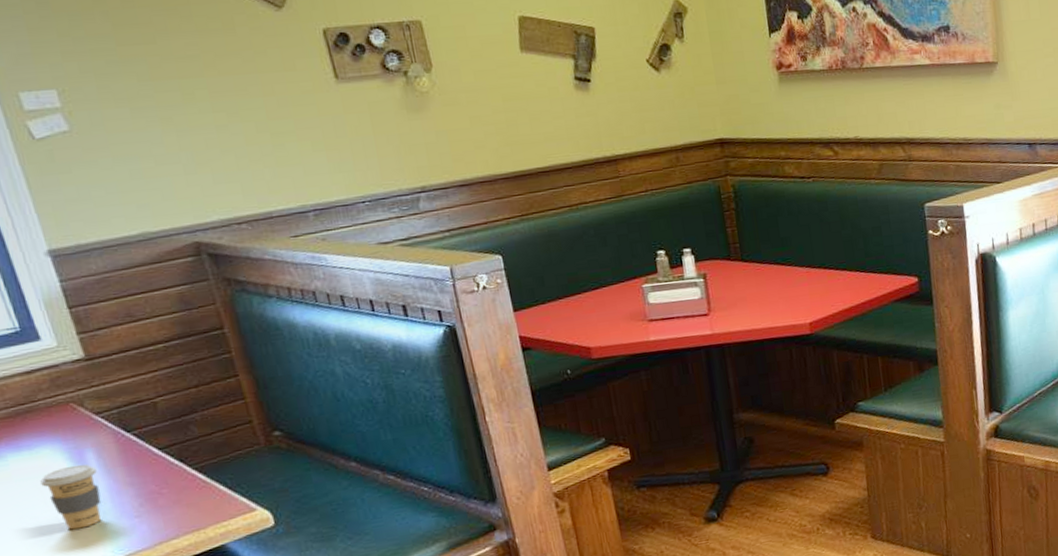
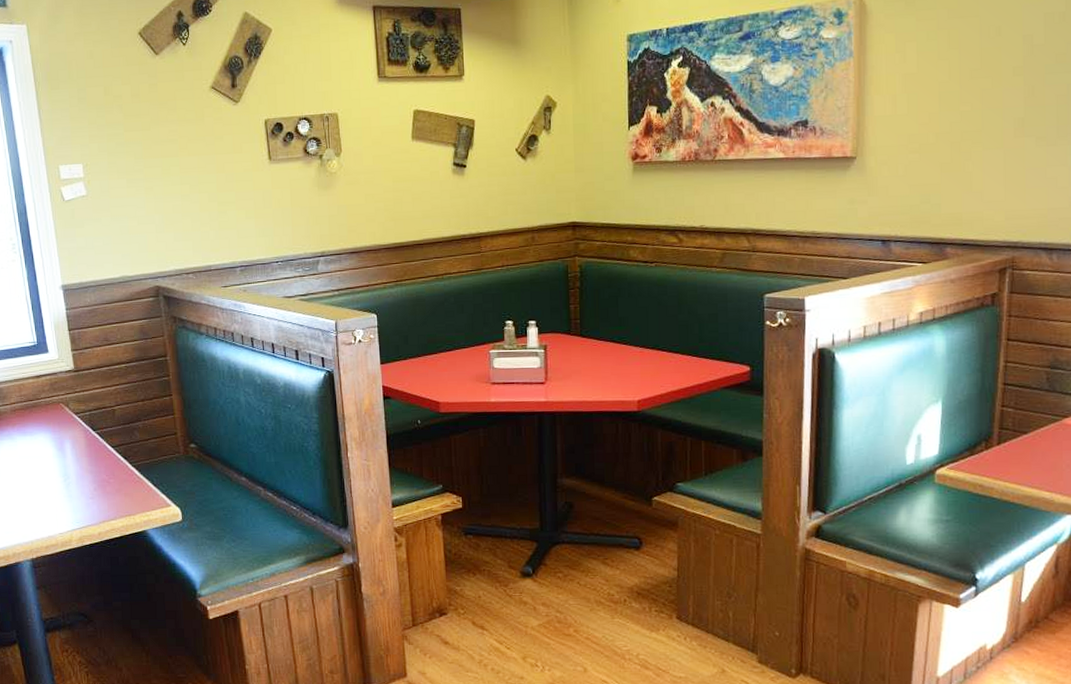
coffee cup: present [40,464,102,530] -> none [34,451,70,501]

